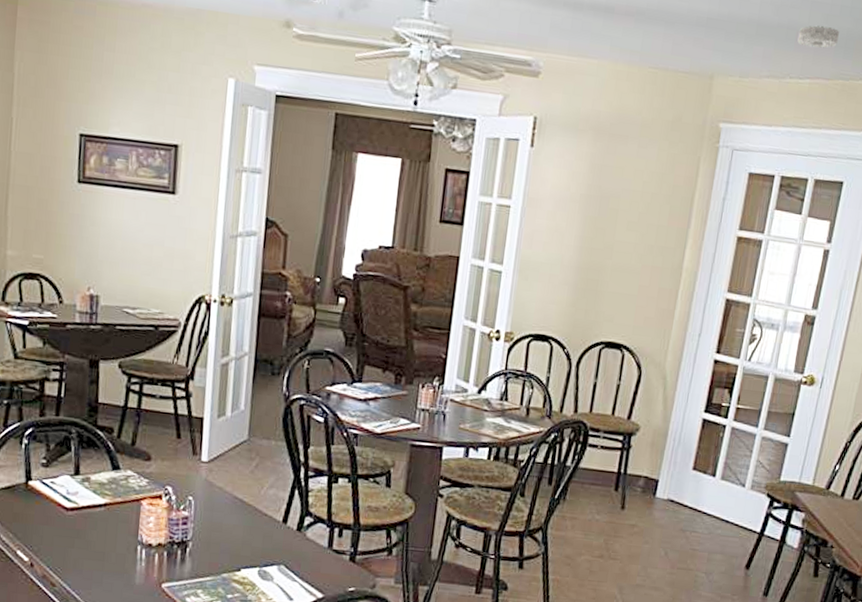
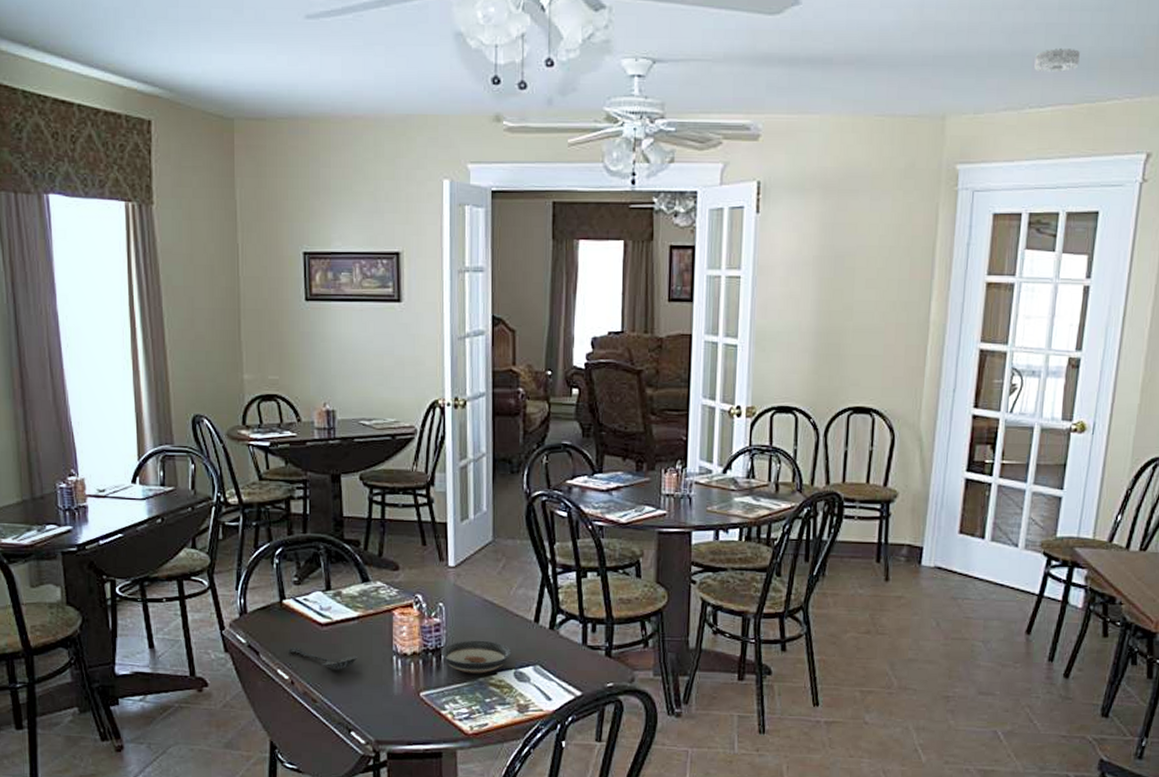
spoon: none [30,529,101,556] -> present [288,647,357,670]
saucer: none [186,535,258,570] -> present [440,640,512,674]

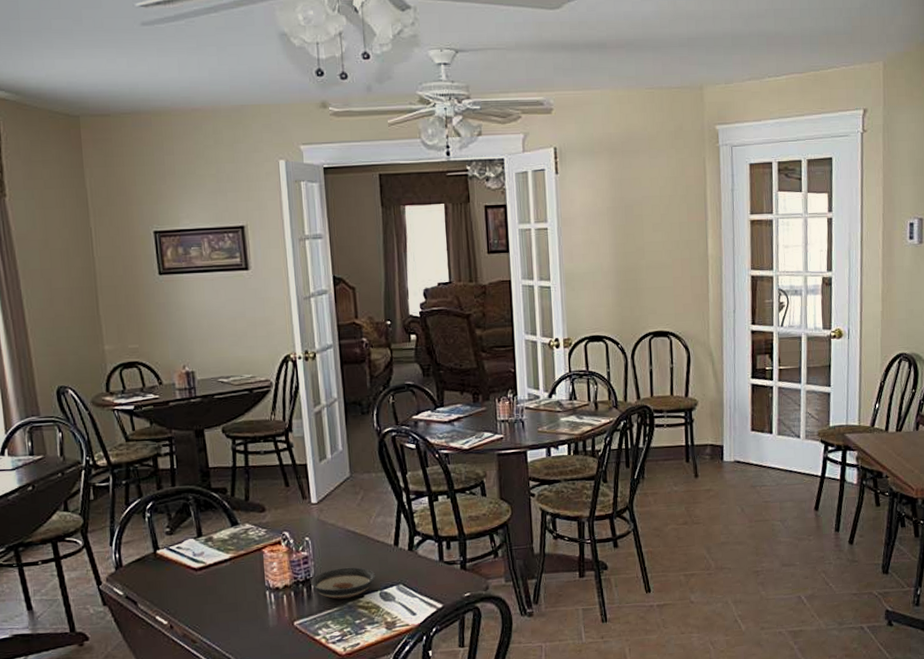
spoon: present [288,647,357,670] -> none [165,593,232,610]
smoke detector: present [1034,49,1080,73] -> none [768,29,803,49]

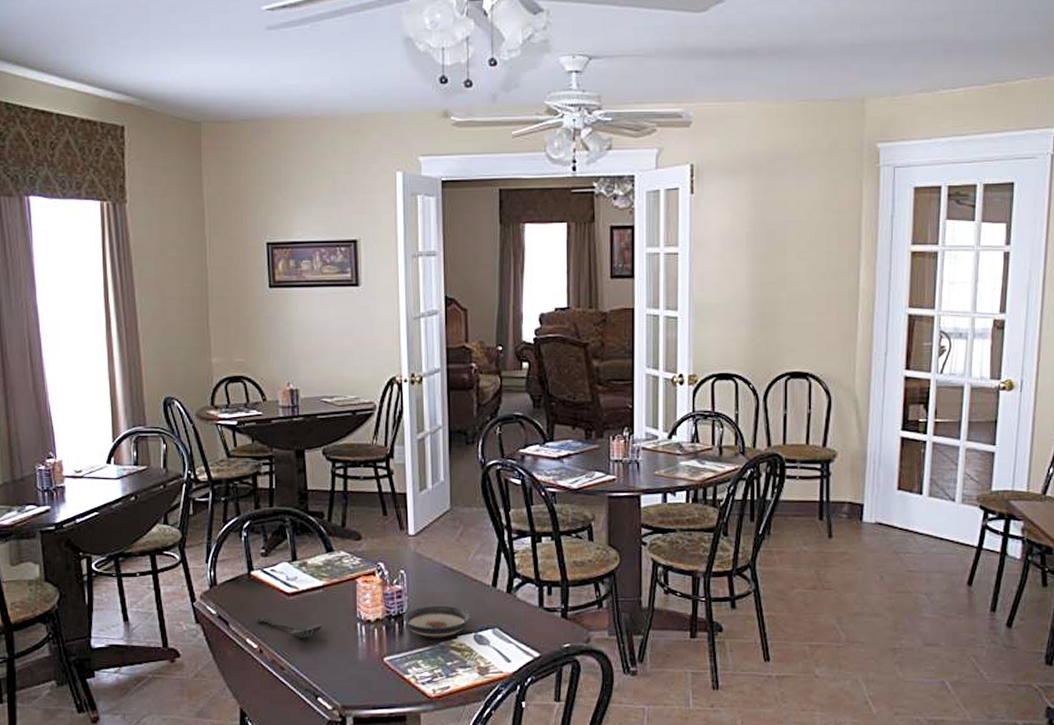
spoon: none [165,593,232,610] -> present [257,617,323,638]

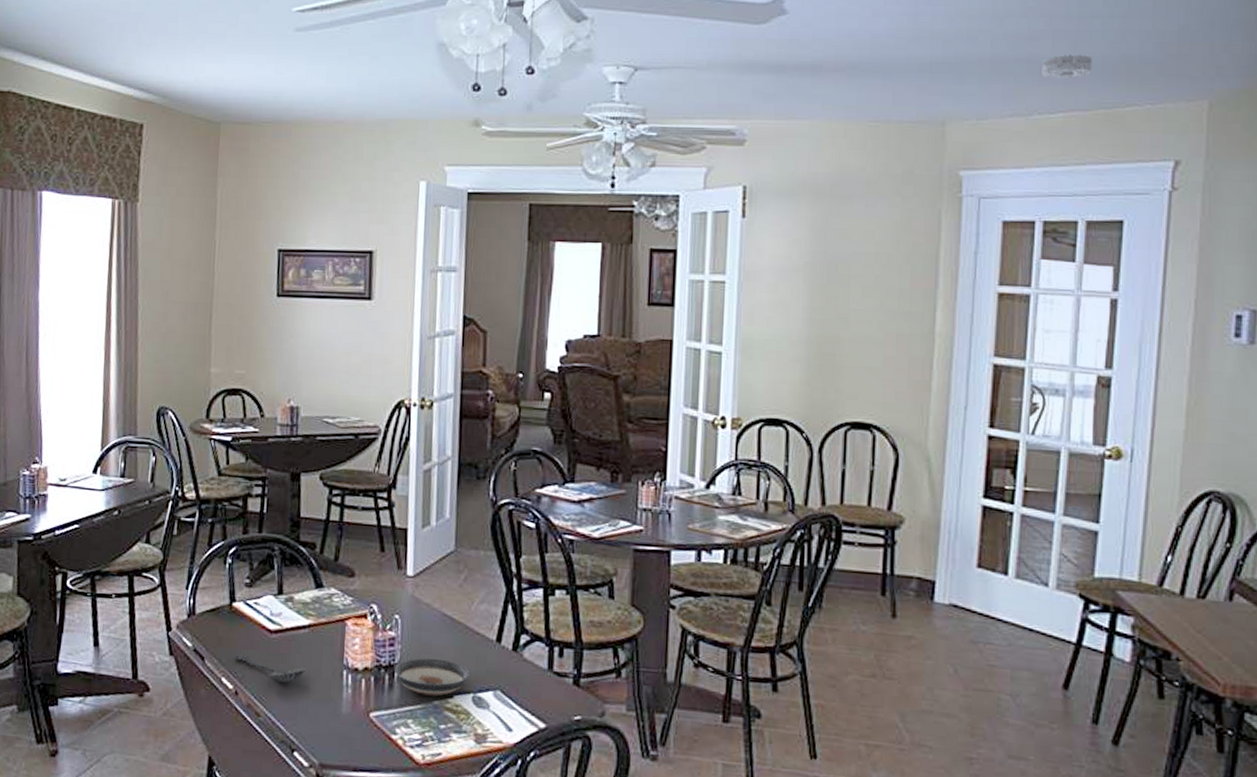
smoke detector: none [946,34,987,57] -> present [1042,55,1092,79]

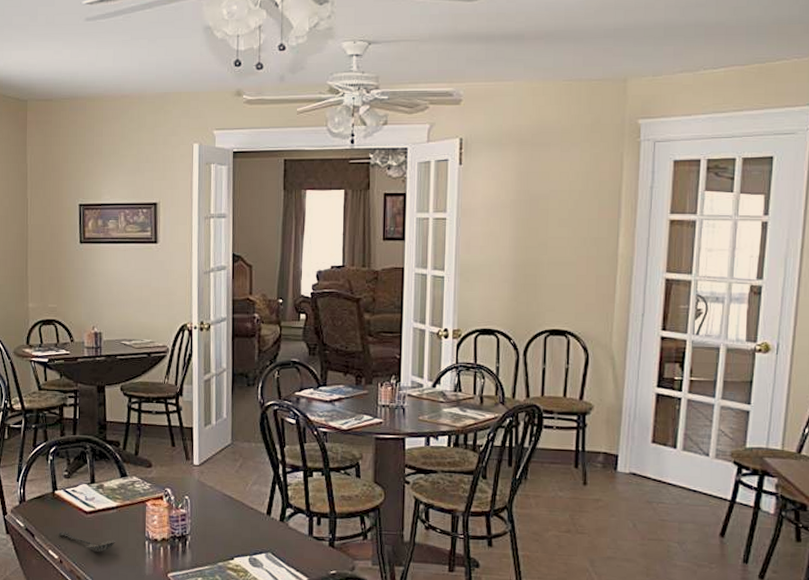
saucer: present [393,657,471,696] -> none [185,529,247,559]
smoke detector: present [1042,55,1092,79] -> none [707,18,749,39]

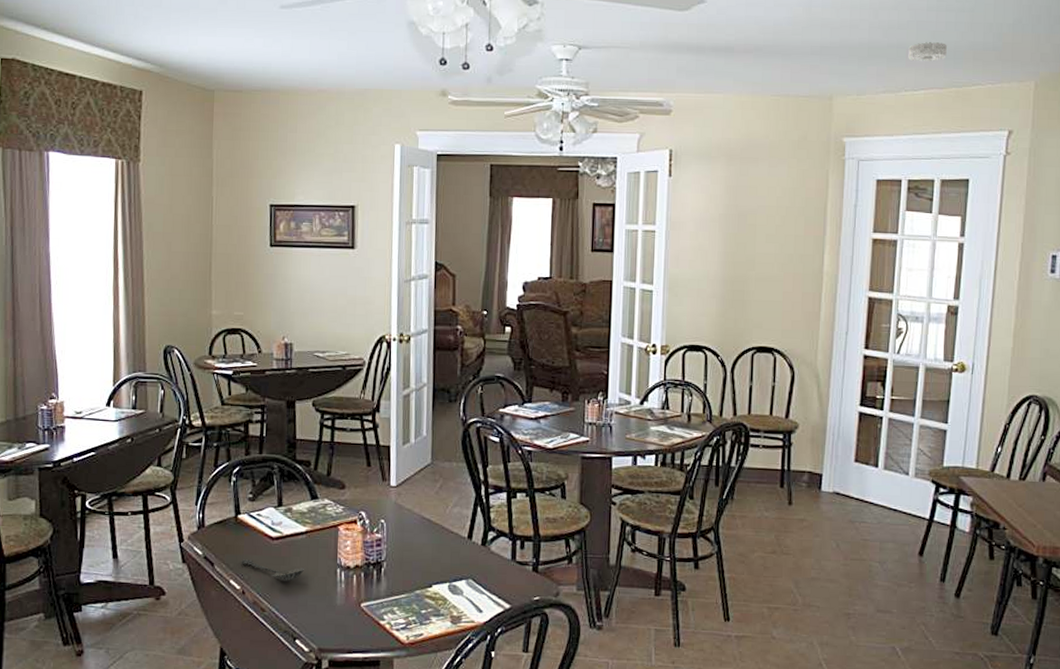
smoke detector: none [707,18,749,39] -> present [908,42,947,62]

